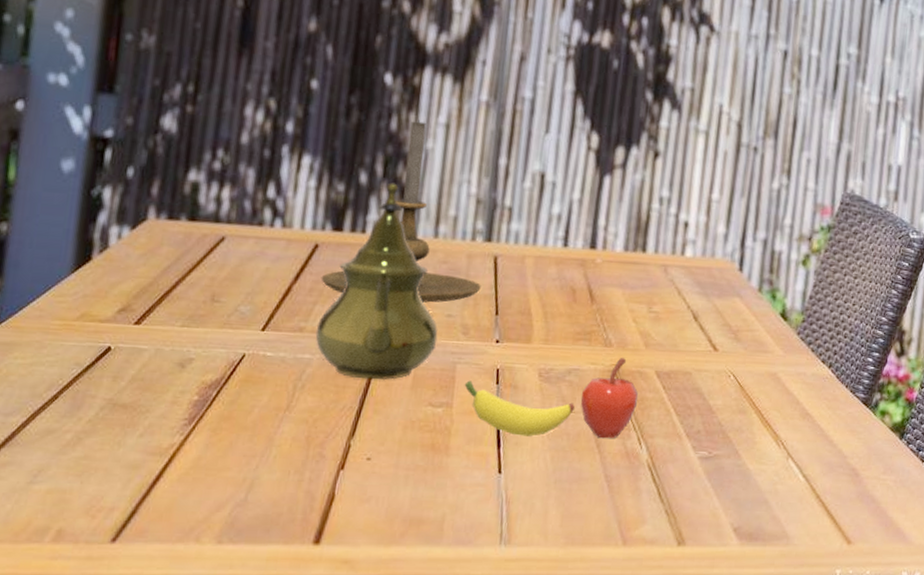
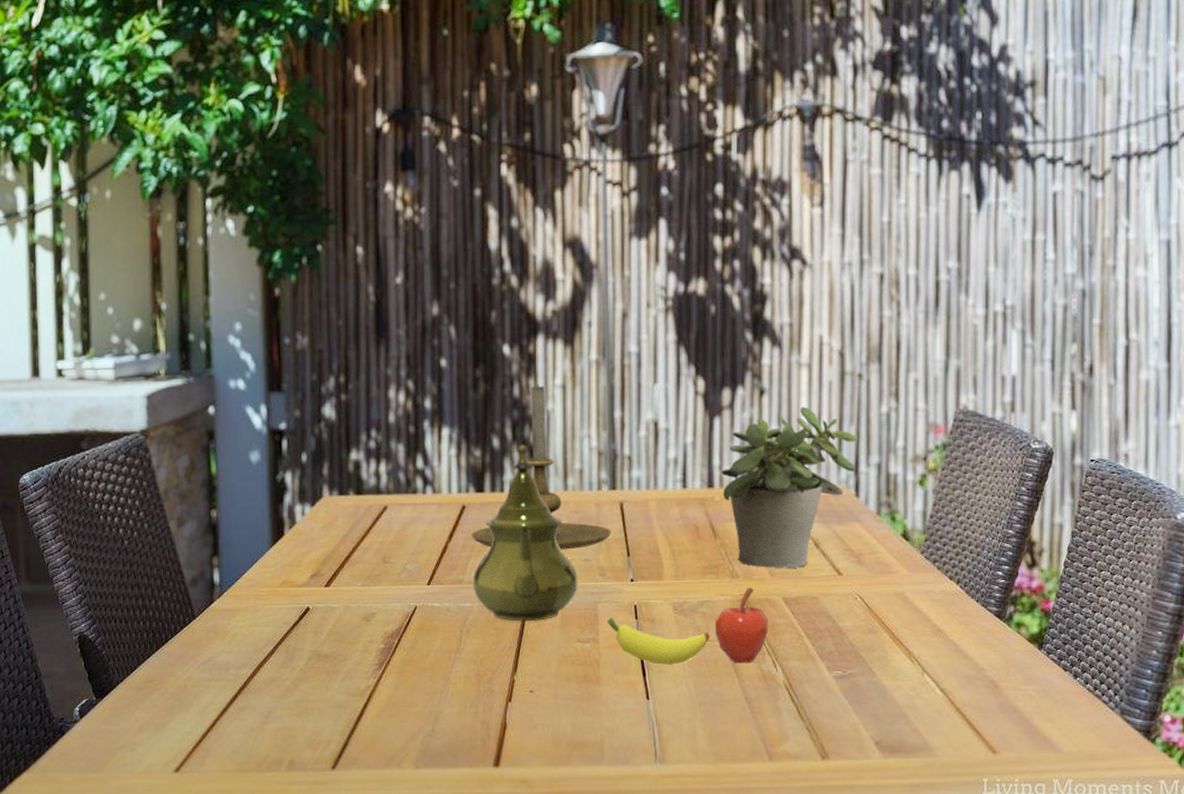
potted plant: none [605,174,748,341] -> present [721,406,858,569]

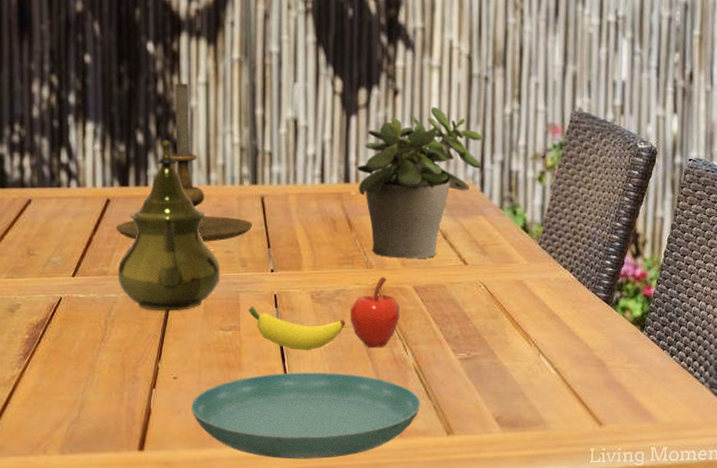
saucer: none [547,688,792,781] -> present [190,372,421,459]

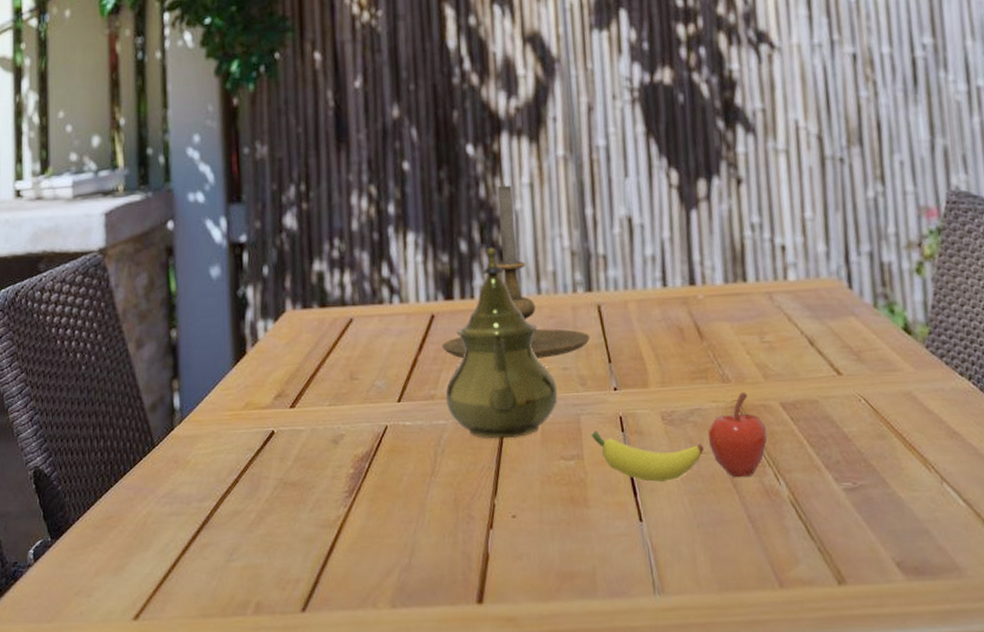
saucer: present [190,372,421,459] -> none [533,507,803,615]
potted plant: present [357,107,484,260] -> none [702,194,846,371]

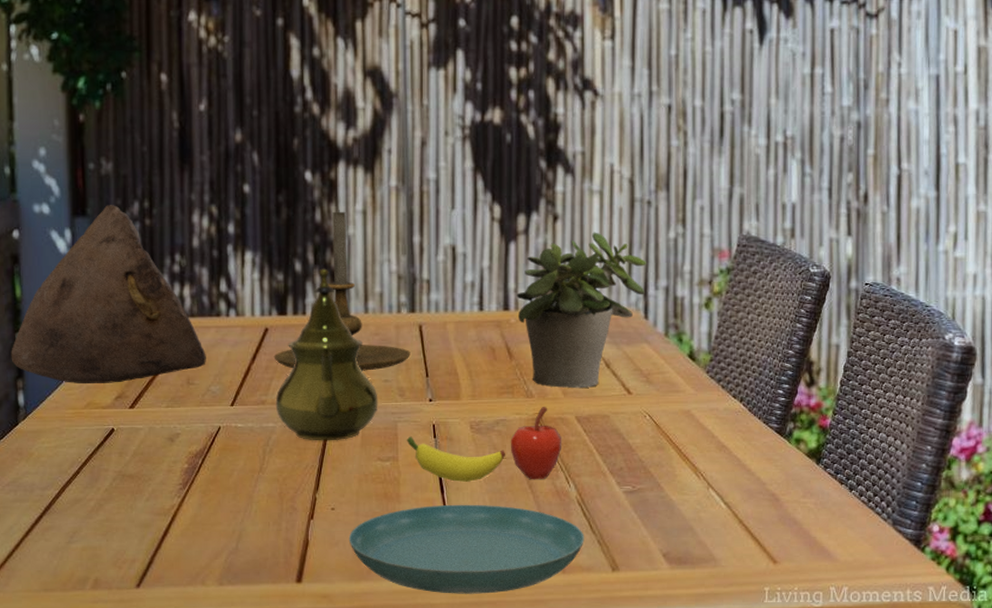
bowl: none [166,190,370,383] -> present [11,205,206,383]
saucer: none [533,507,803,615] -> present [348,504,585,594]
potted plant: none [702,194,846,371] -> present [516,232,647,389]

